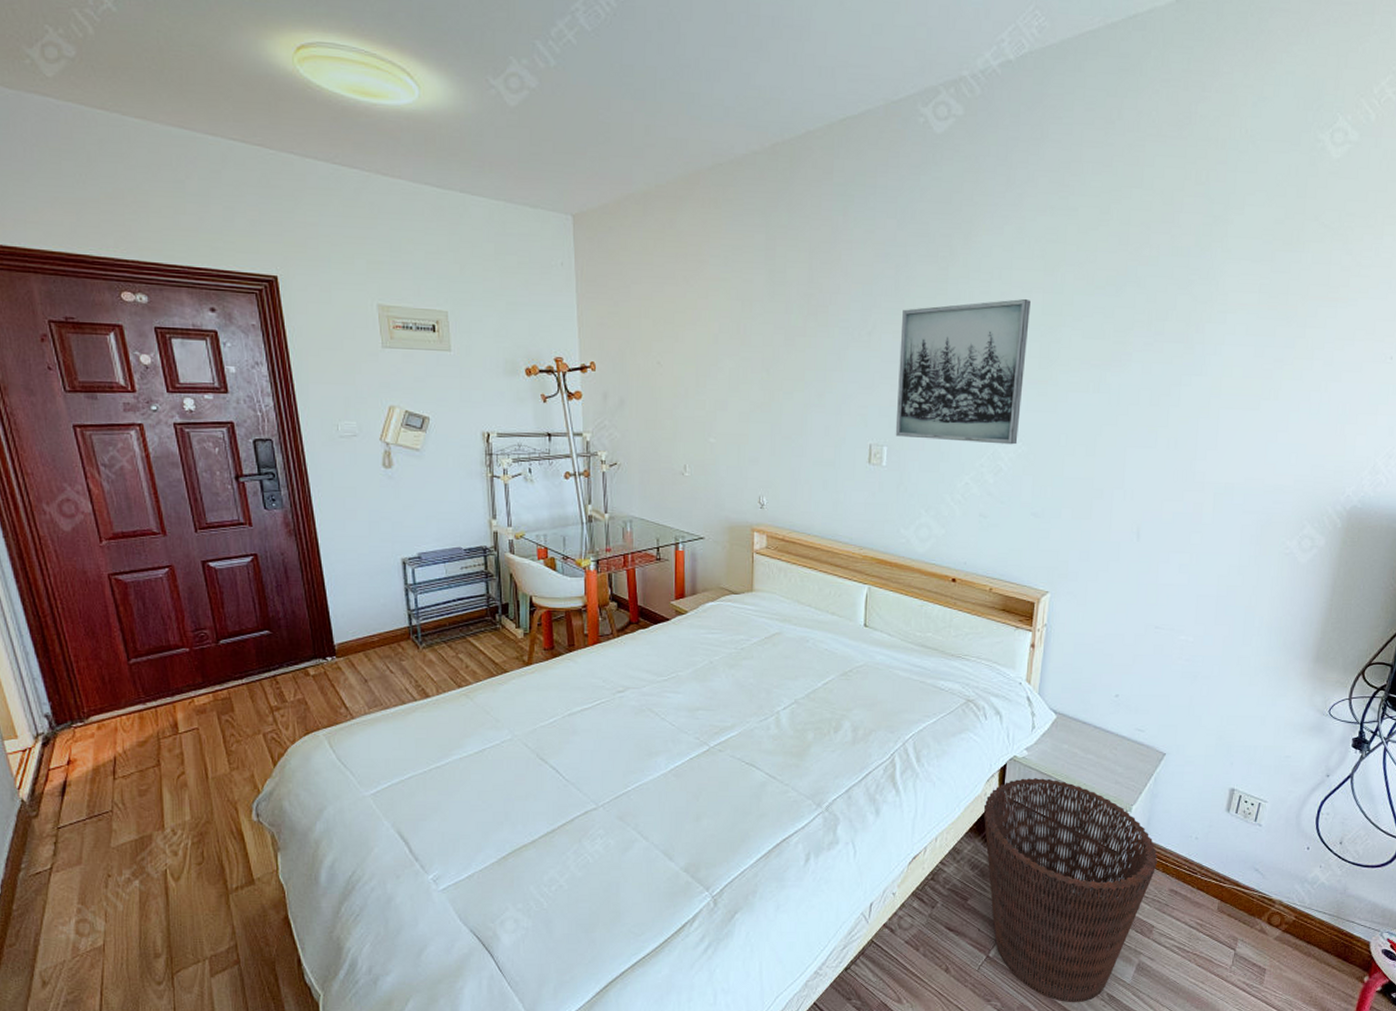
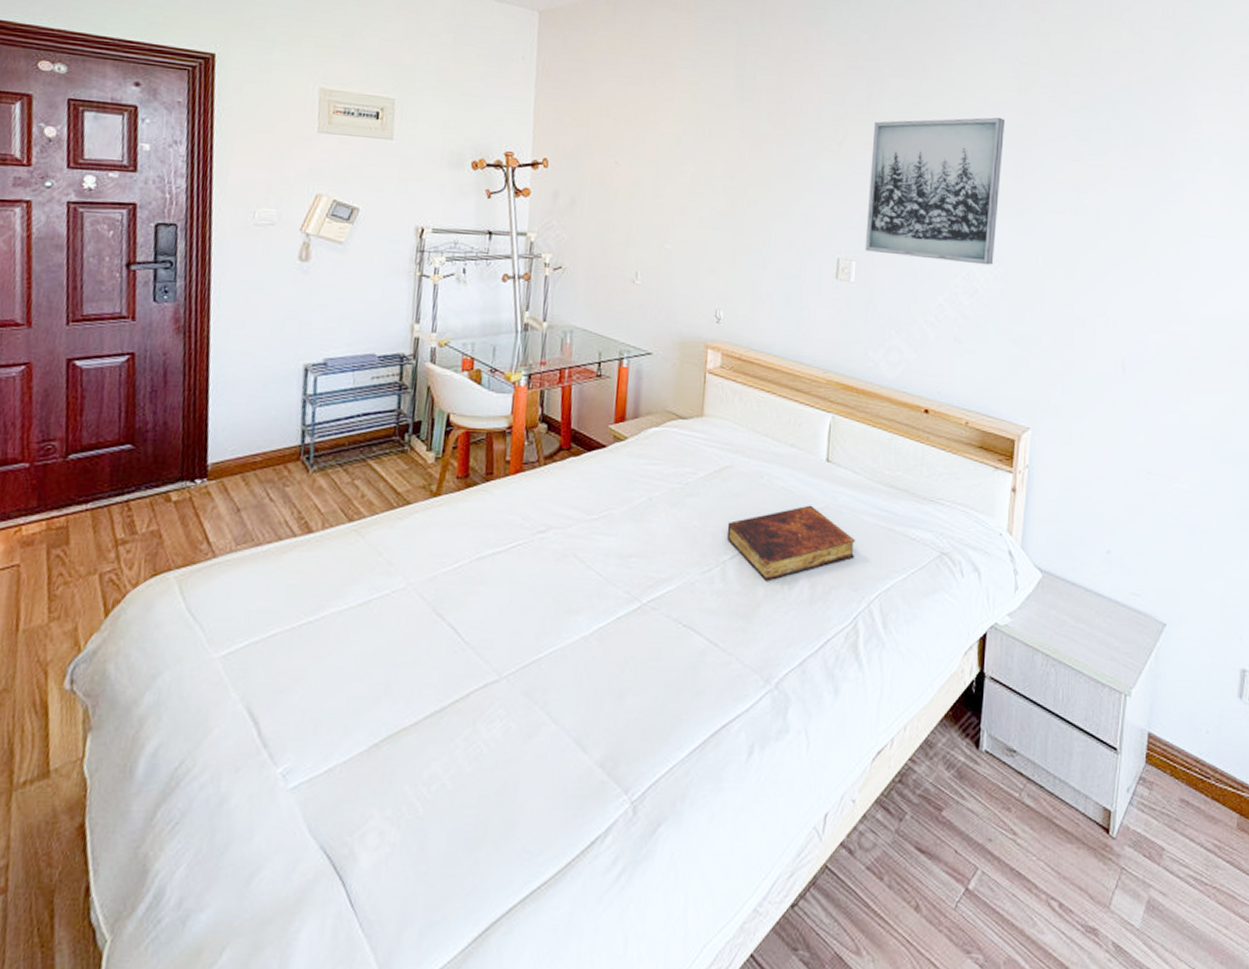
book: none [779,663,892,727] -> present [726,505,856,582]
basket: present [983,778,1158,1003] -> none [960,651,1164,956]

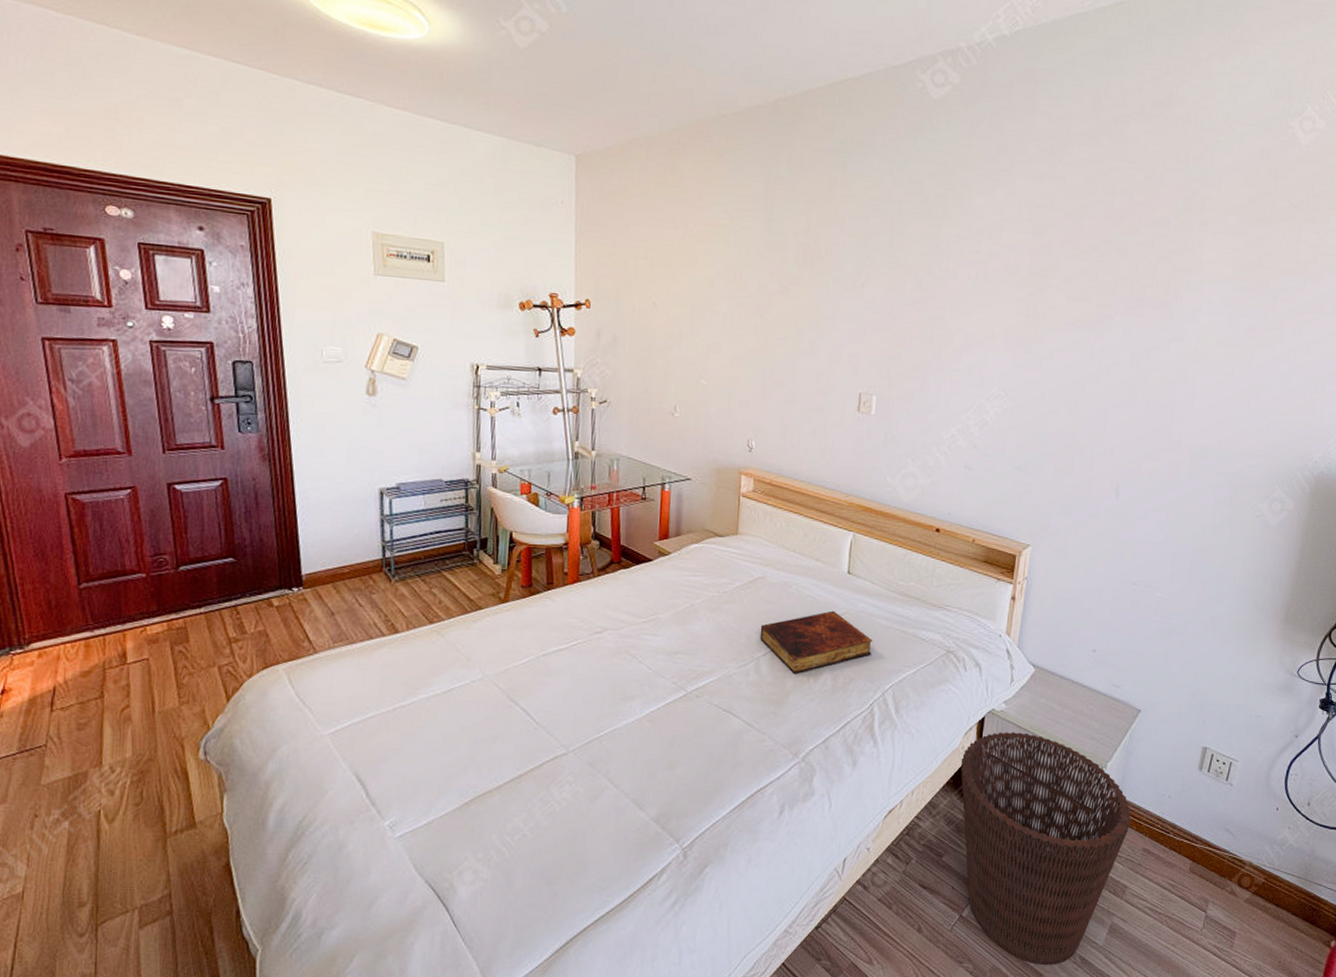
wall art: present [864,117,1005,265] -> none [884,259,1019,399]
basket: none [960,651,1164,956] -> present [961,732,1132,966]

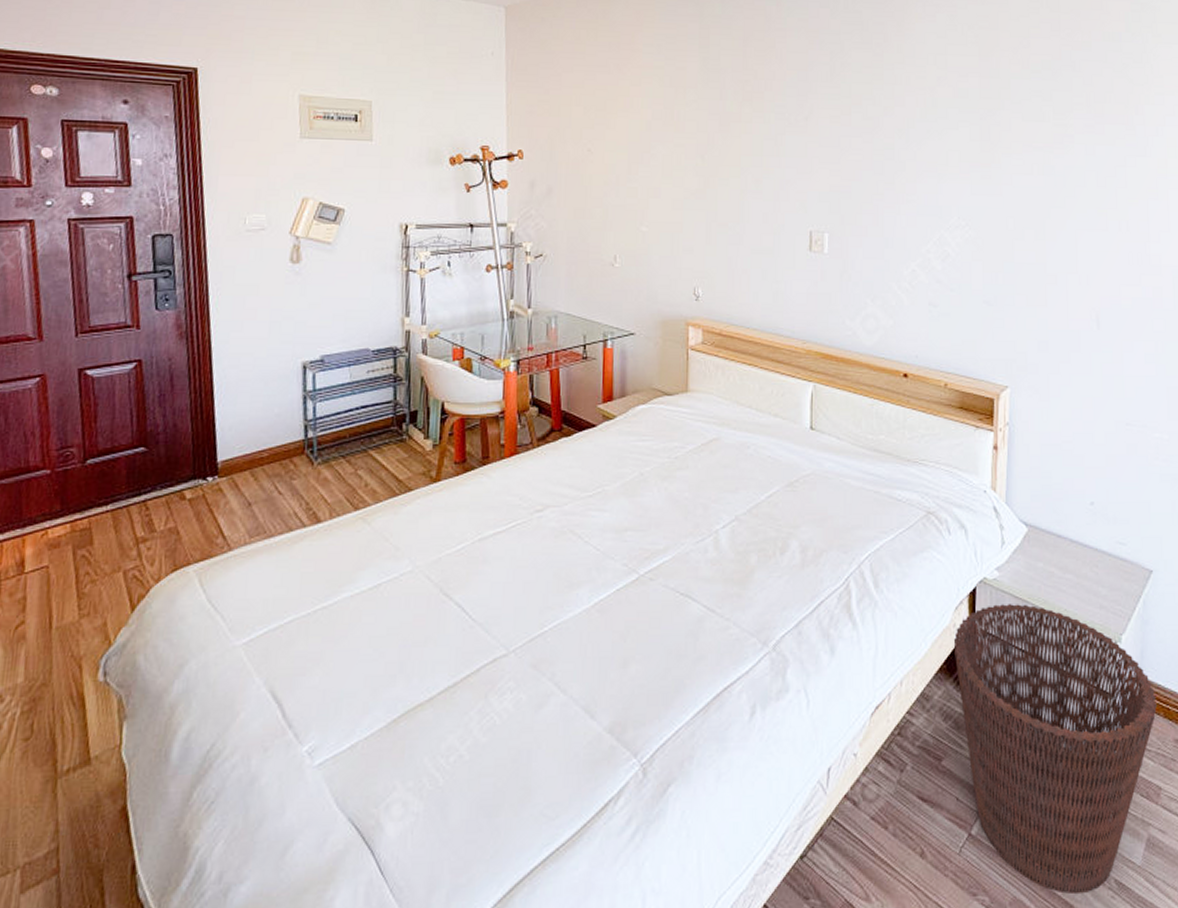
book: present [759,610,873,675] -> none [717,472,844,548]

